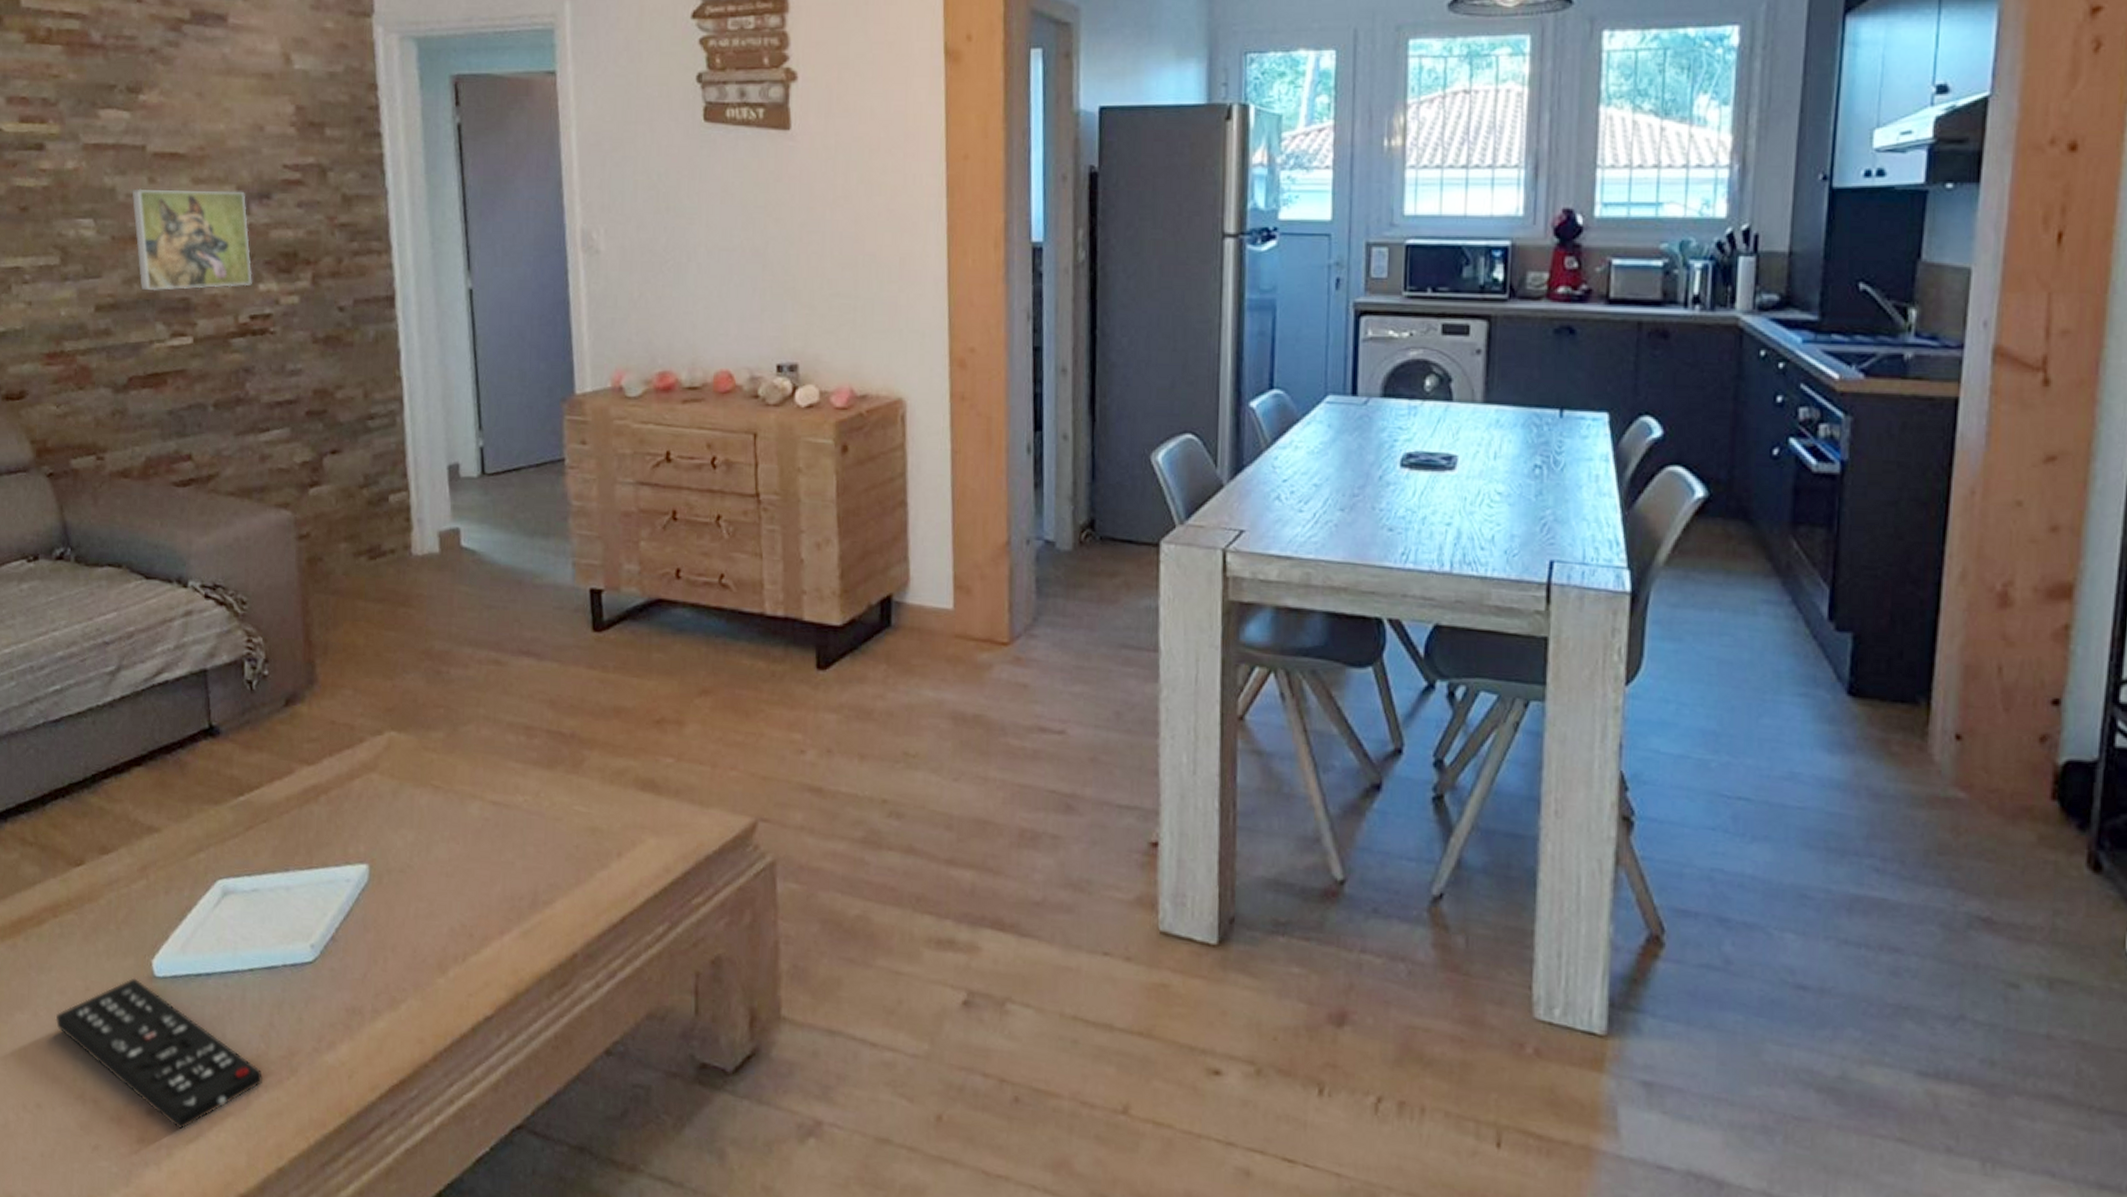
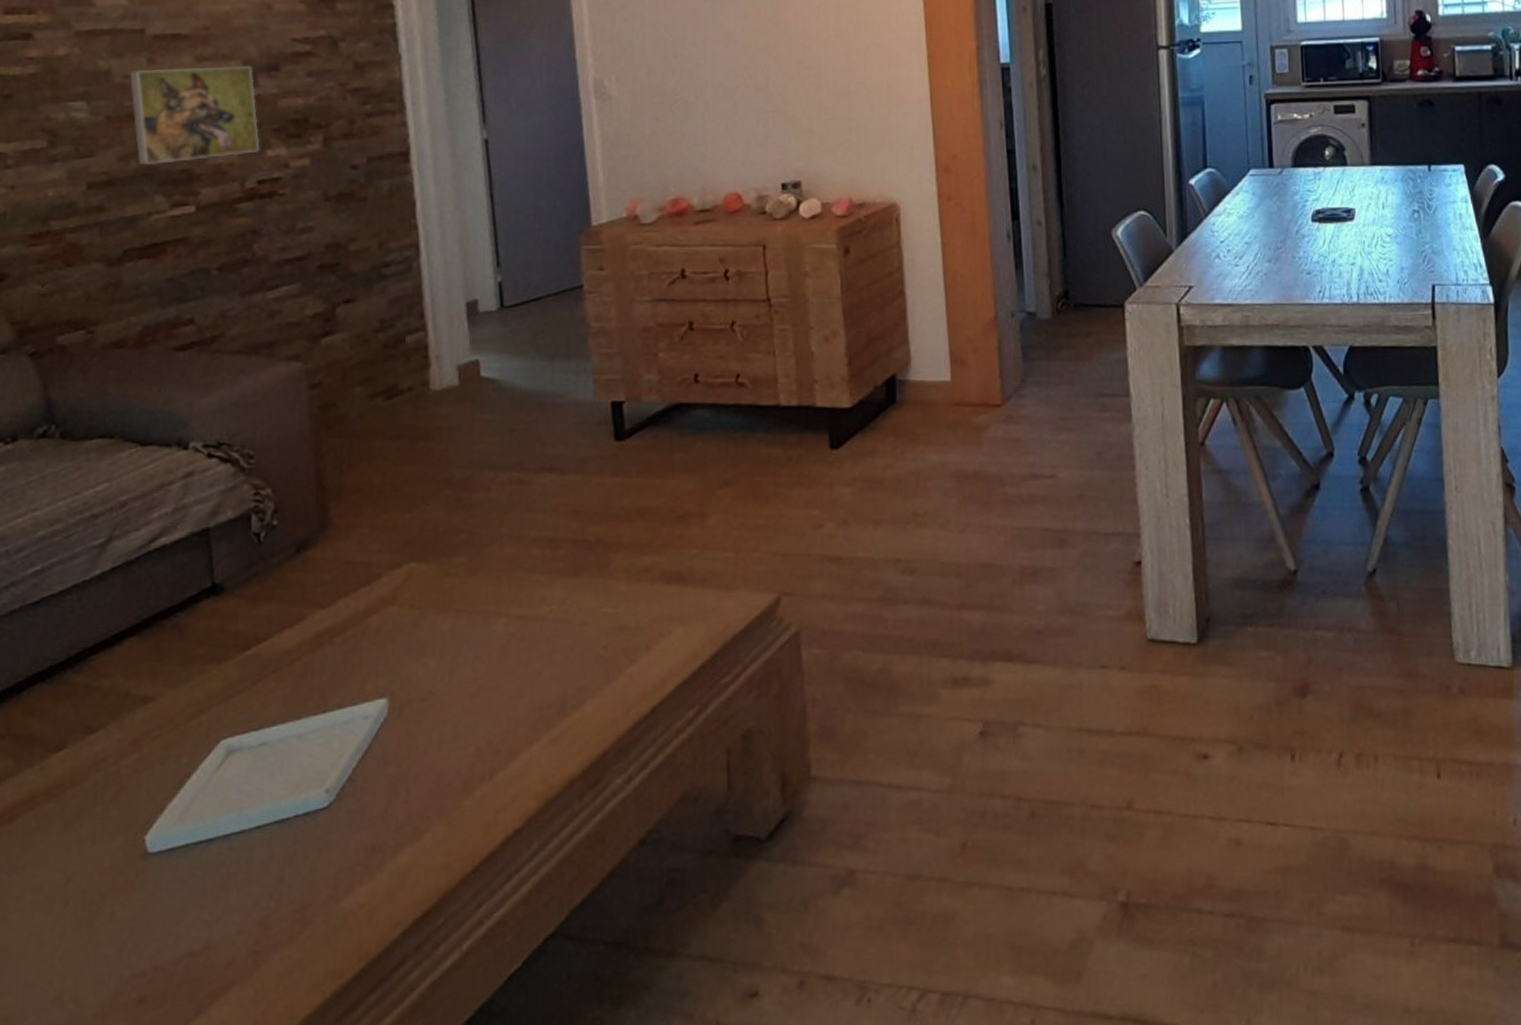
remote control: present [55,977,264,1130] -> none [29,858,273,1012]

